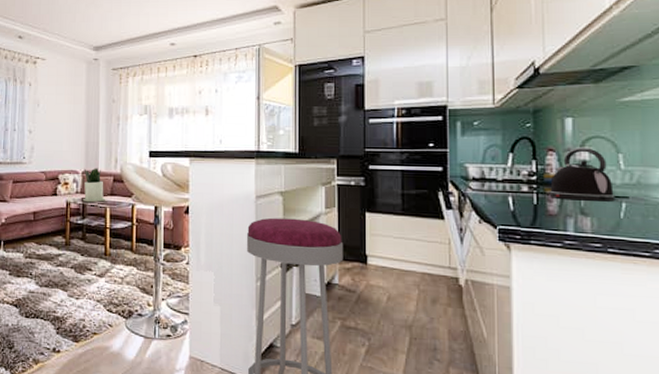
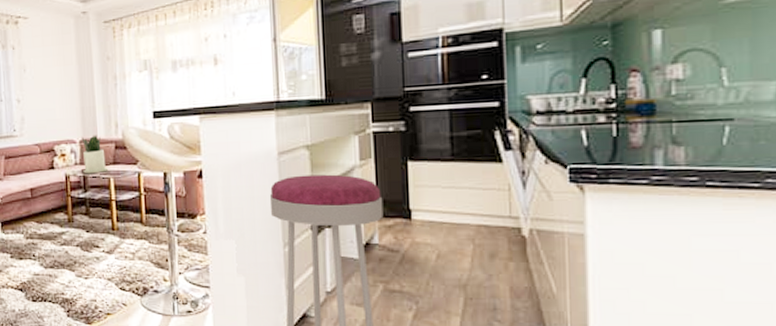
kettle: present [549,147,615,202] -> none [632,63,717,128]

